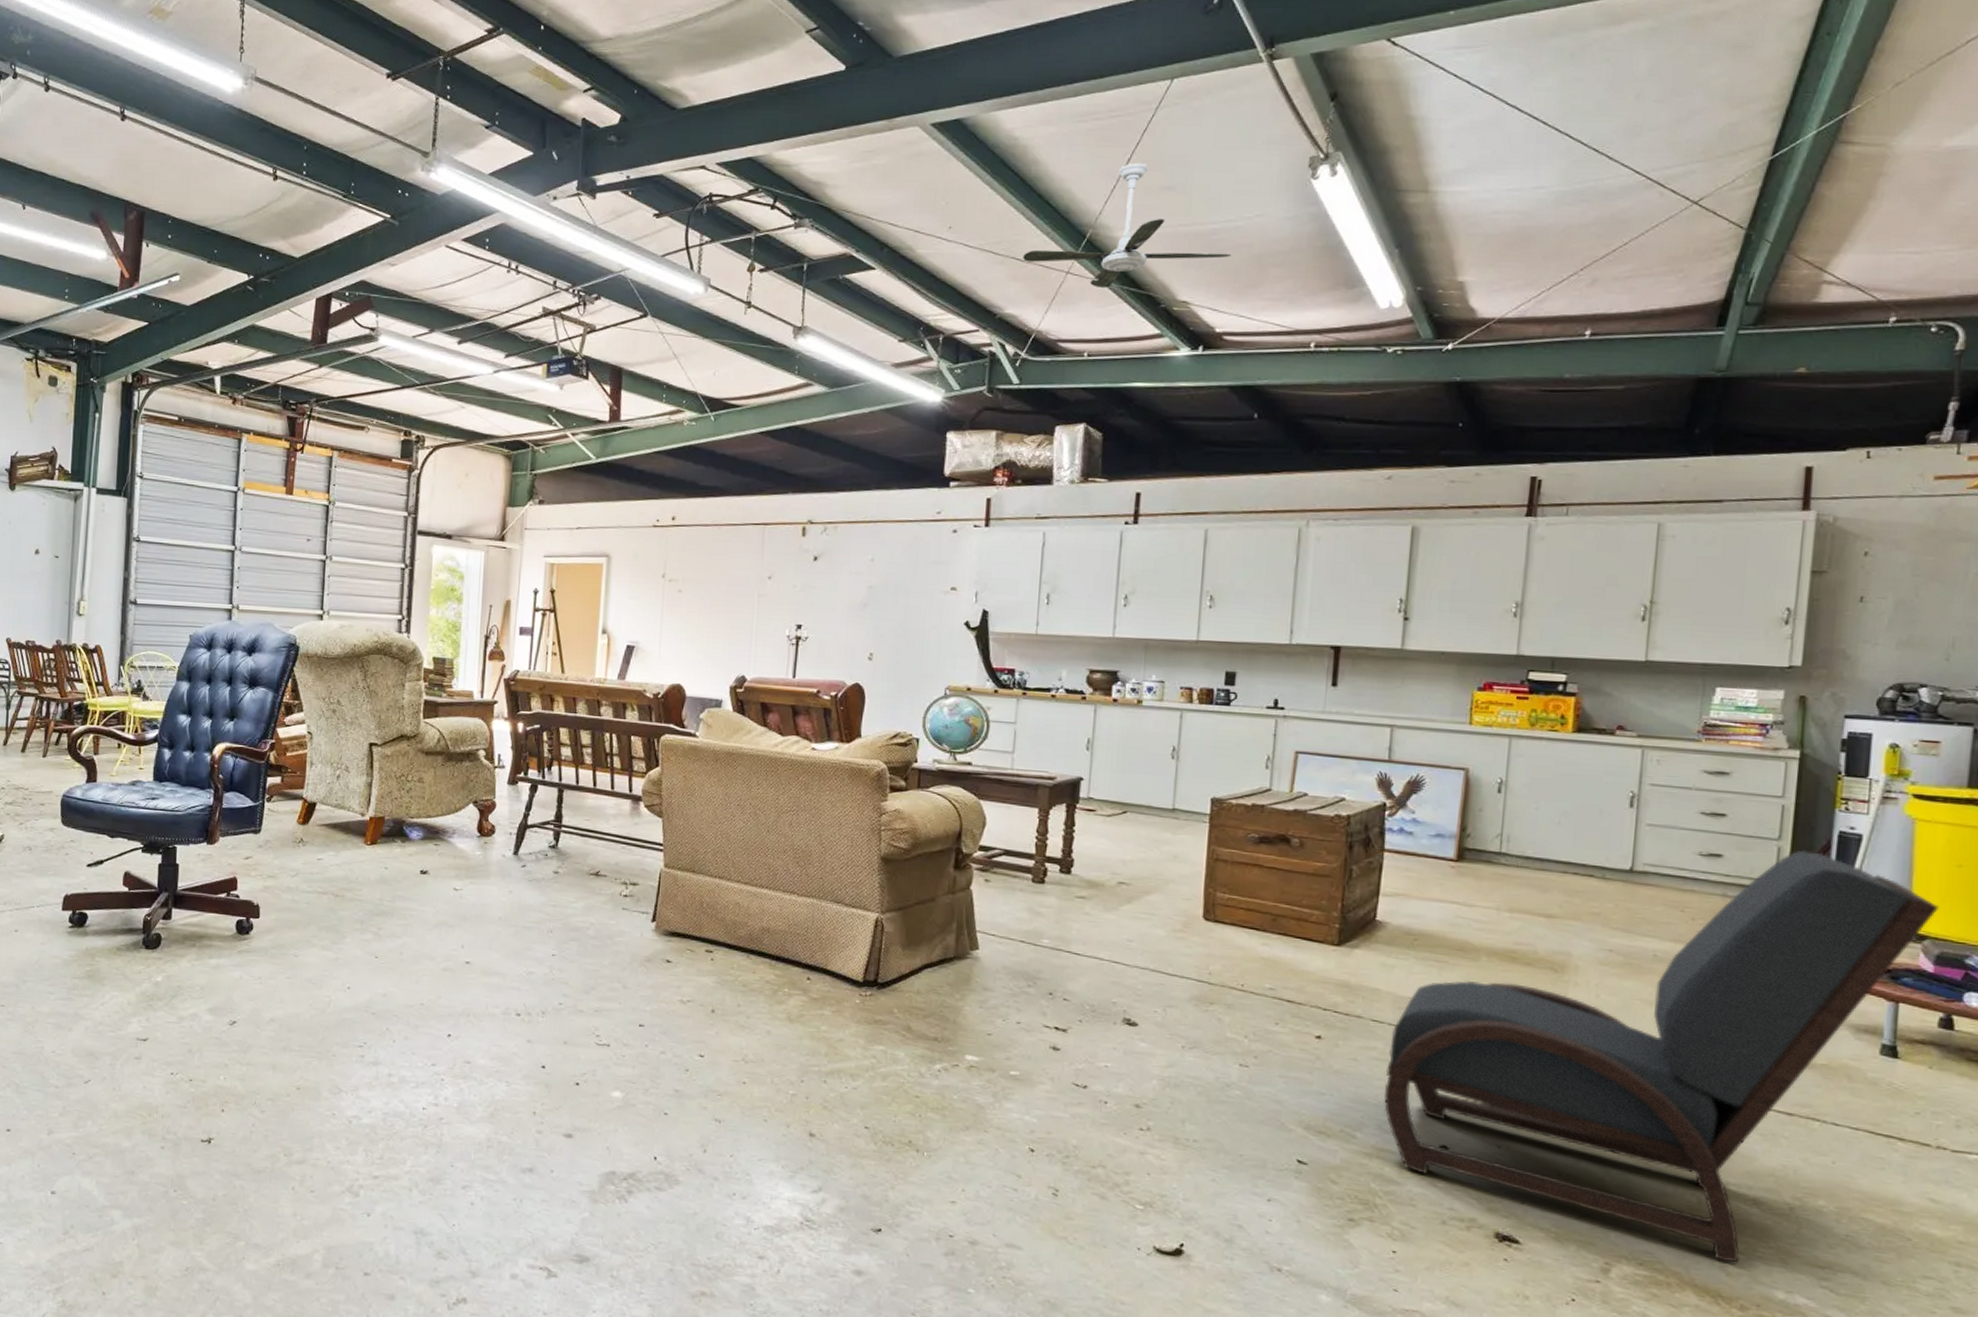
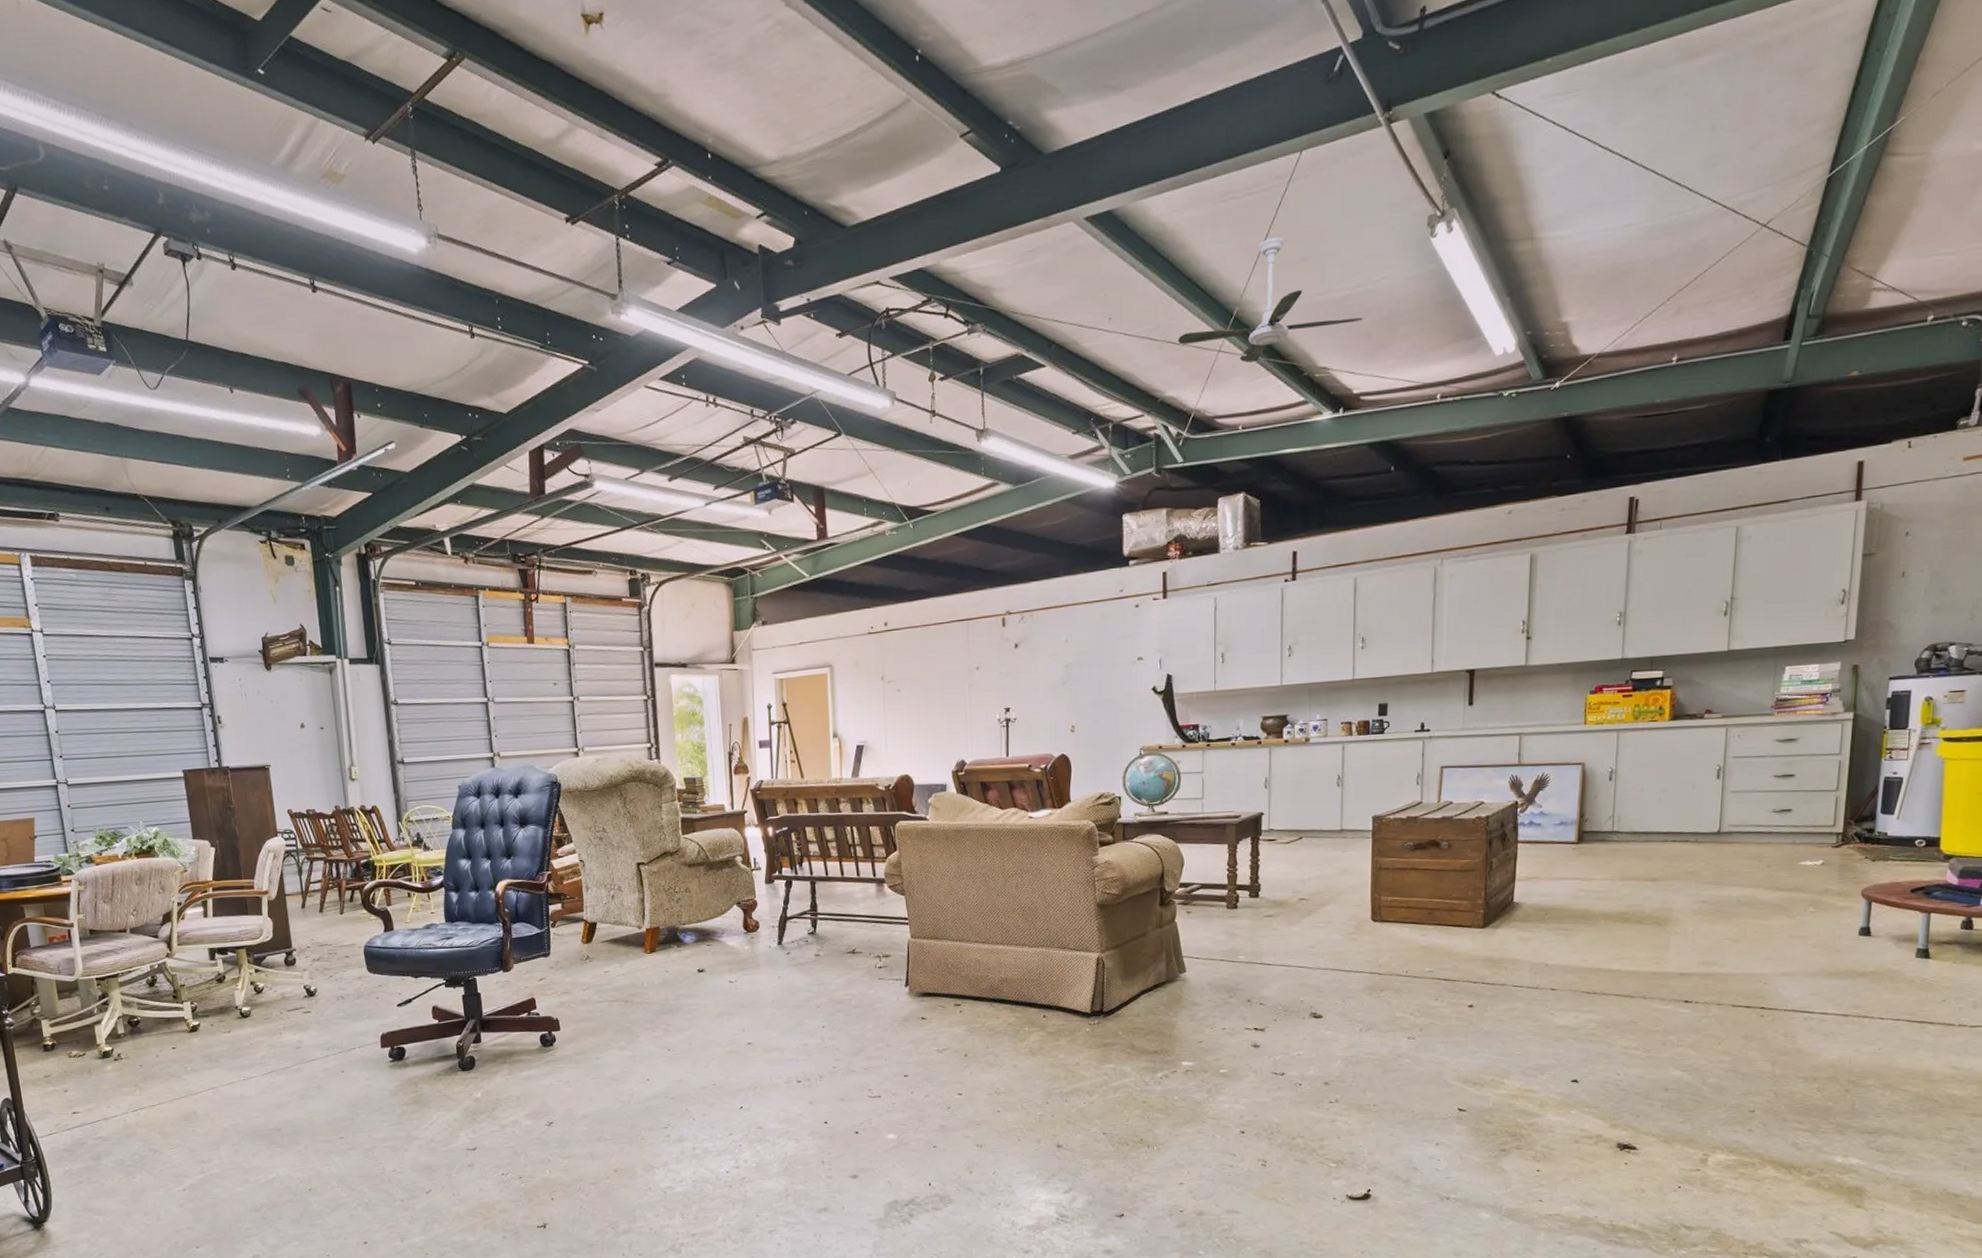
lounge chair: present [1384,850,1940,1263] -> none [1525,796,1963,1140]

